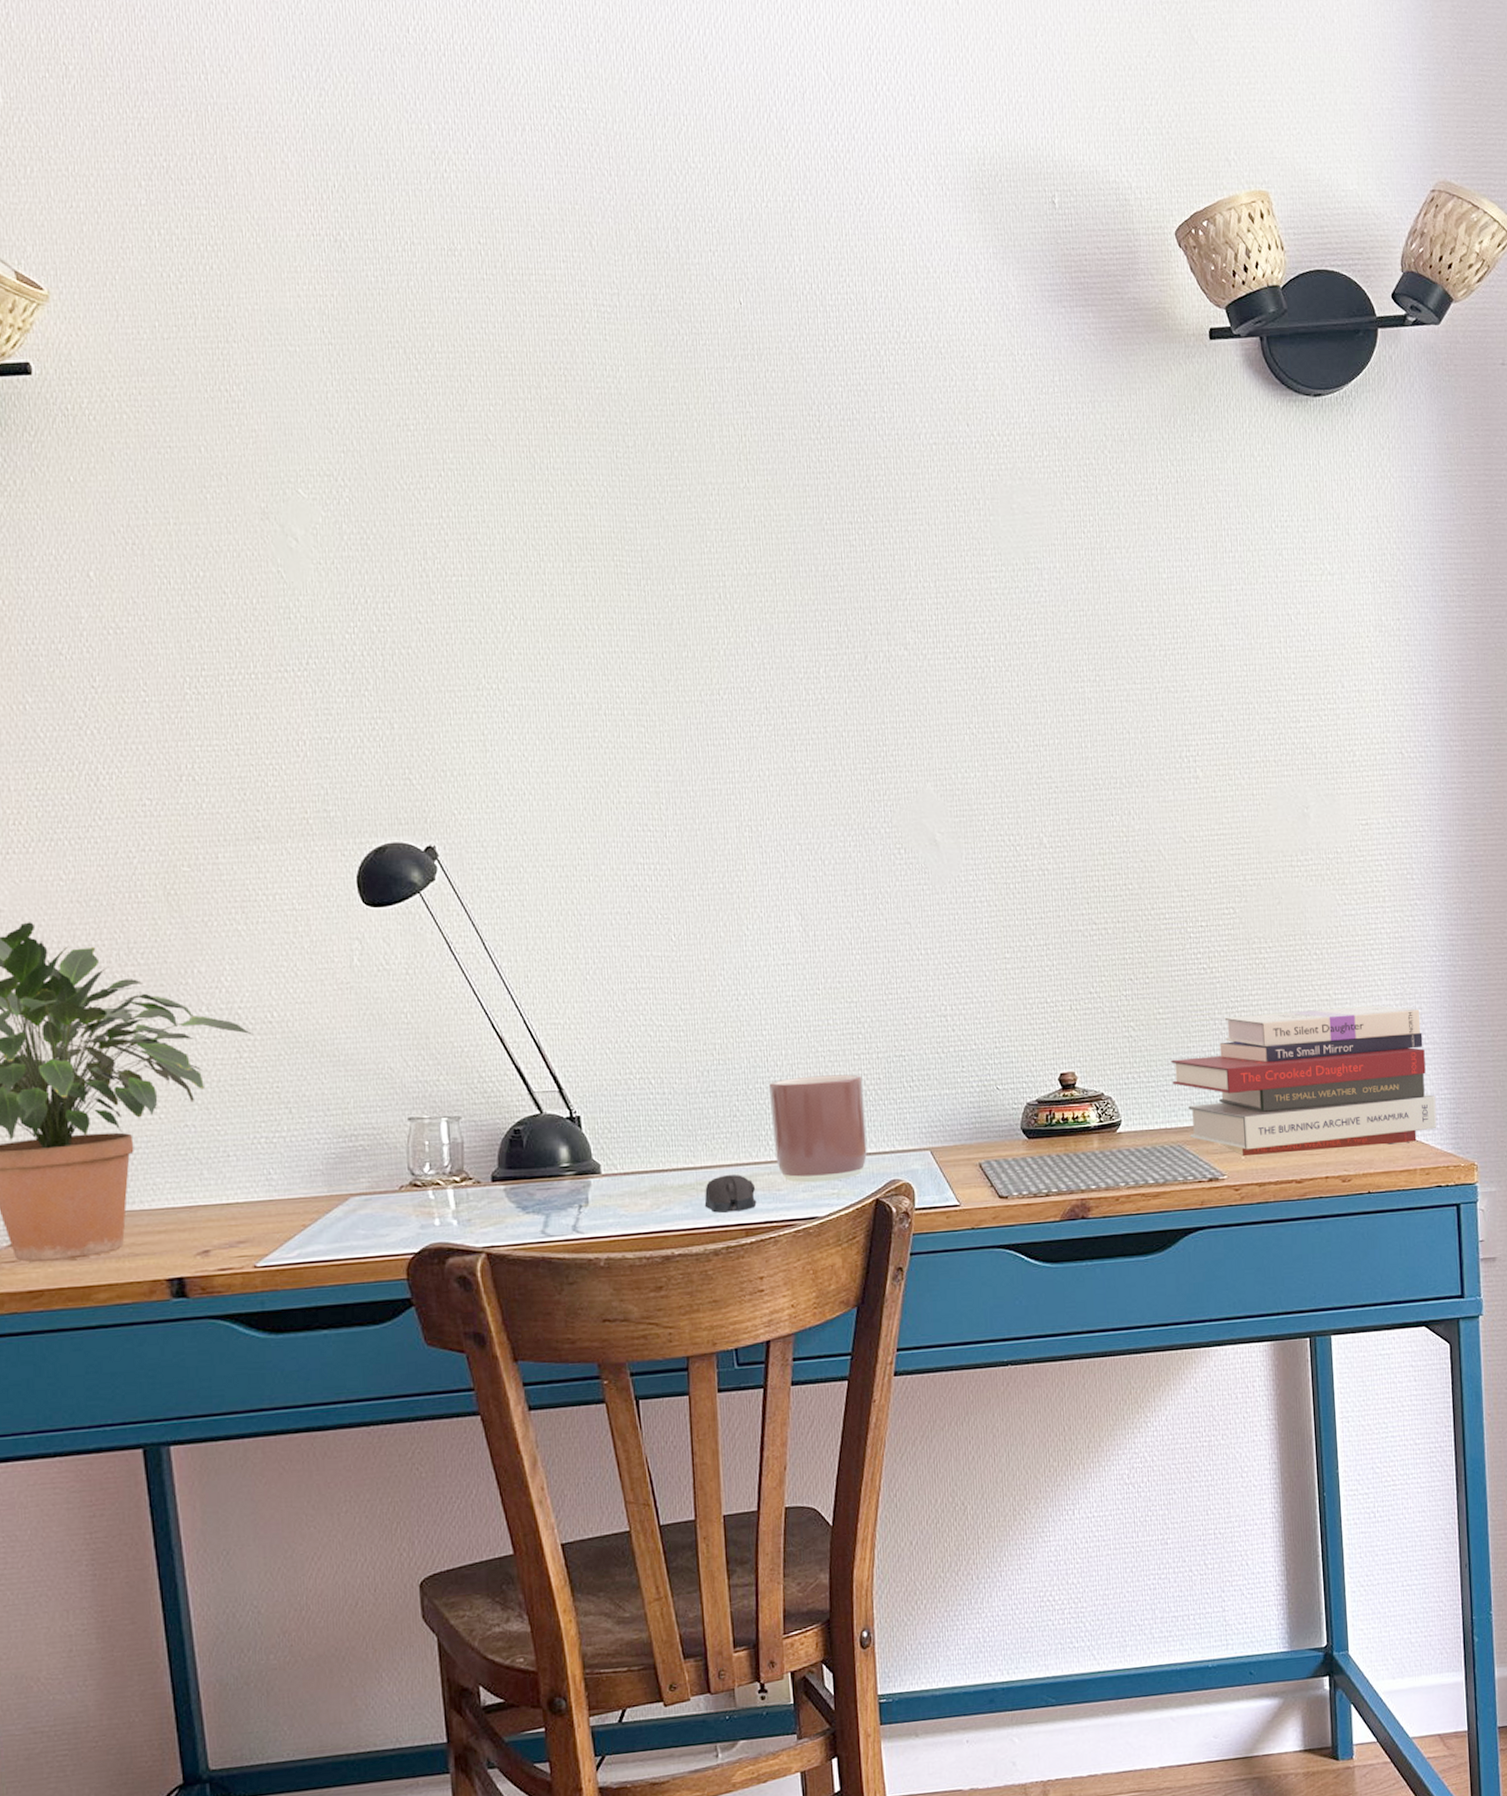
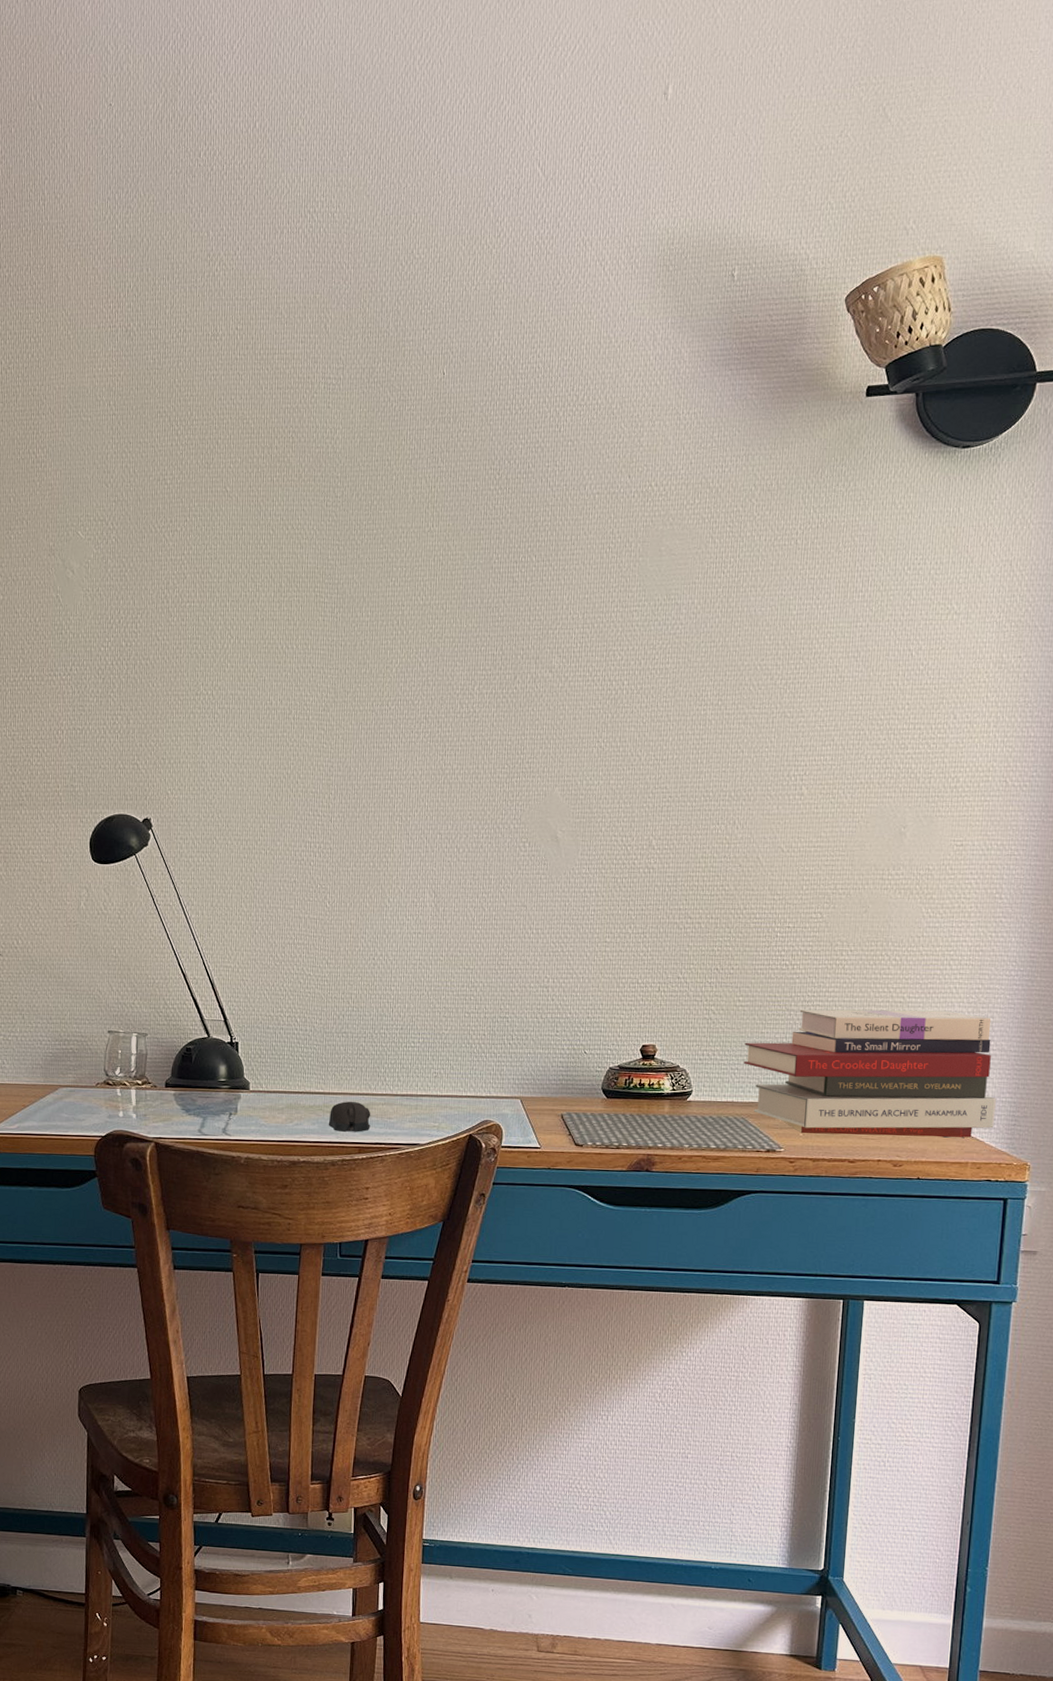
mug: present [769,1074,867,1183] -> none [390,1027,470,1116]

